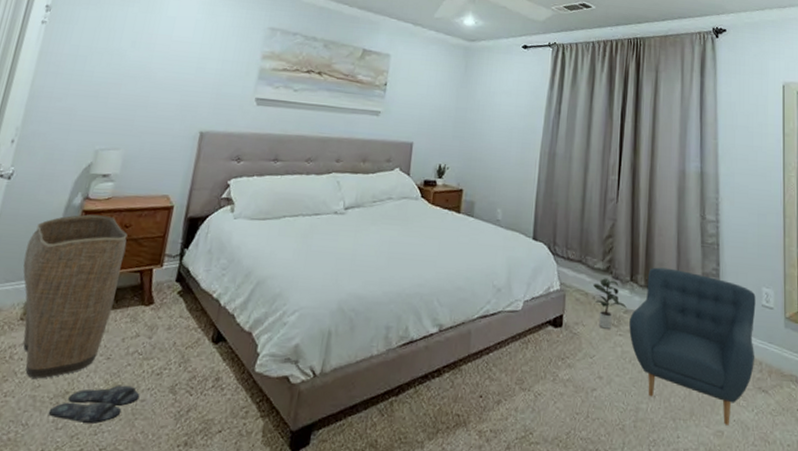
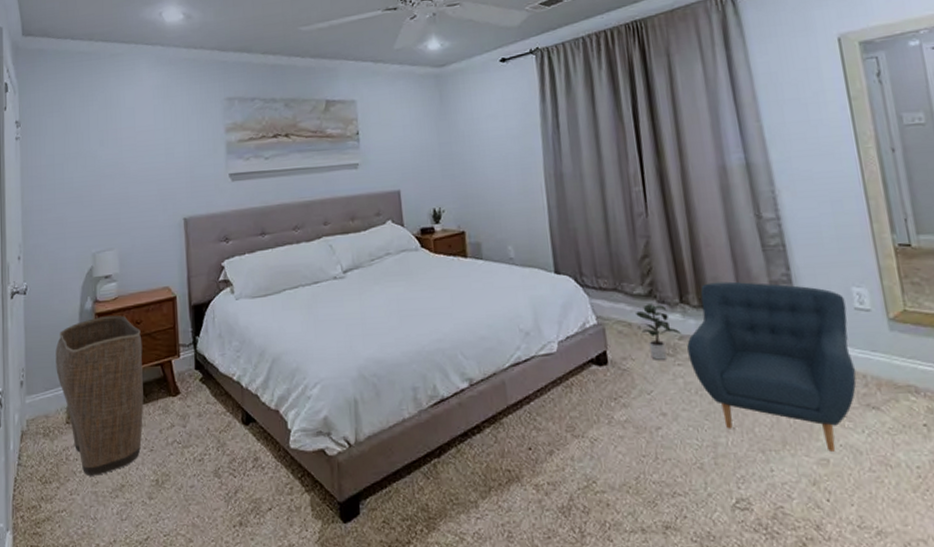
slippers: present [48,385,140,423] -> none [111,474,188,512]

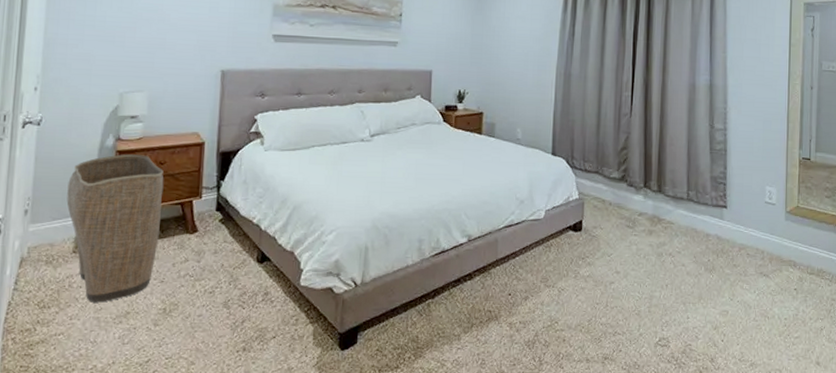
potted plant: present [636,304,681,360] -> none [610,186,641,230]
armchair: present [687,281,857,452] -> none [643,174,760,306]

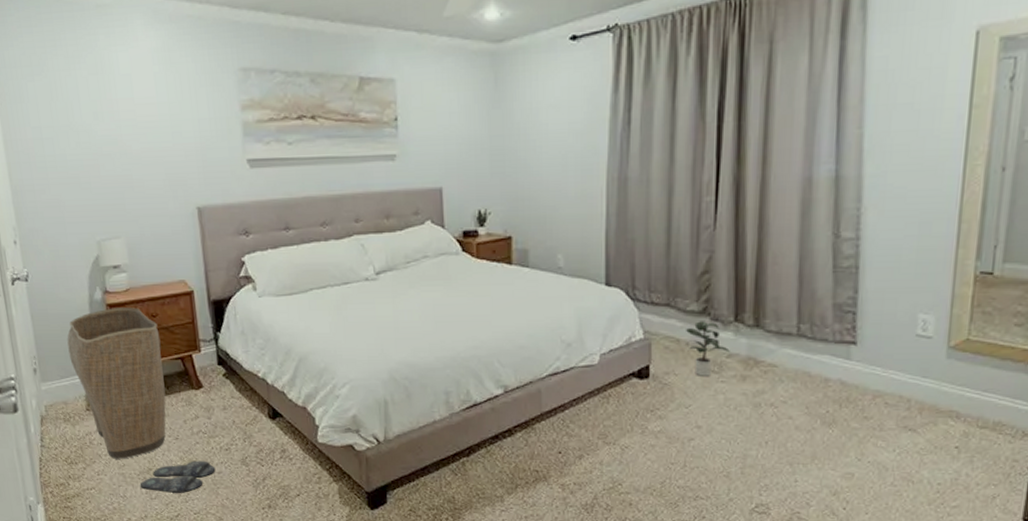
slippers: none [113,303,196,337] -> present [140,460,216,493]
potted plant: none [610,186,641,230] -> present [686,321,730,376]

